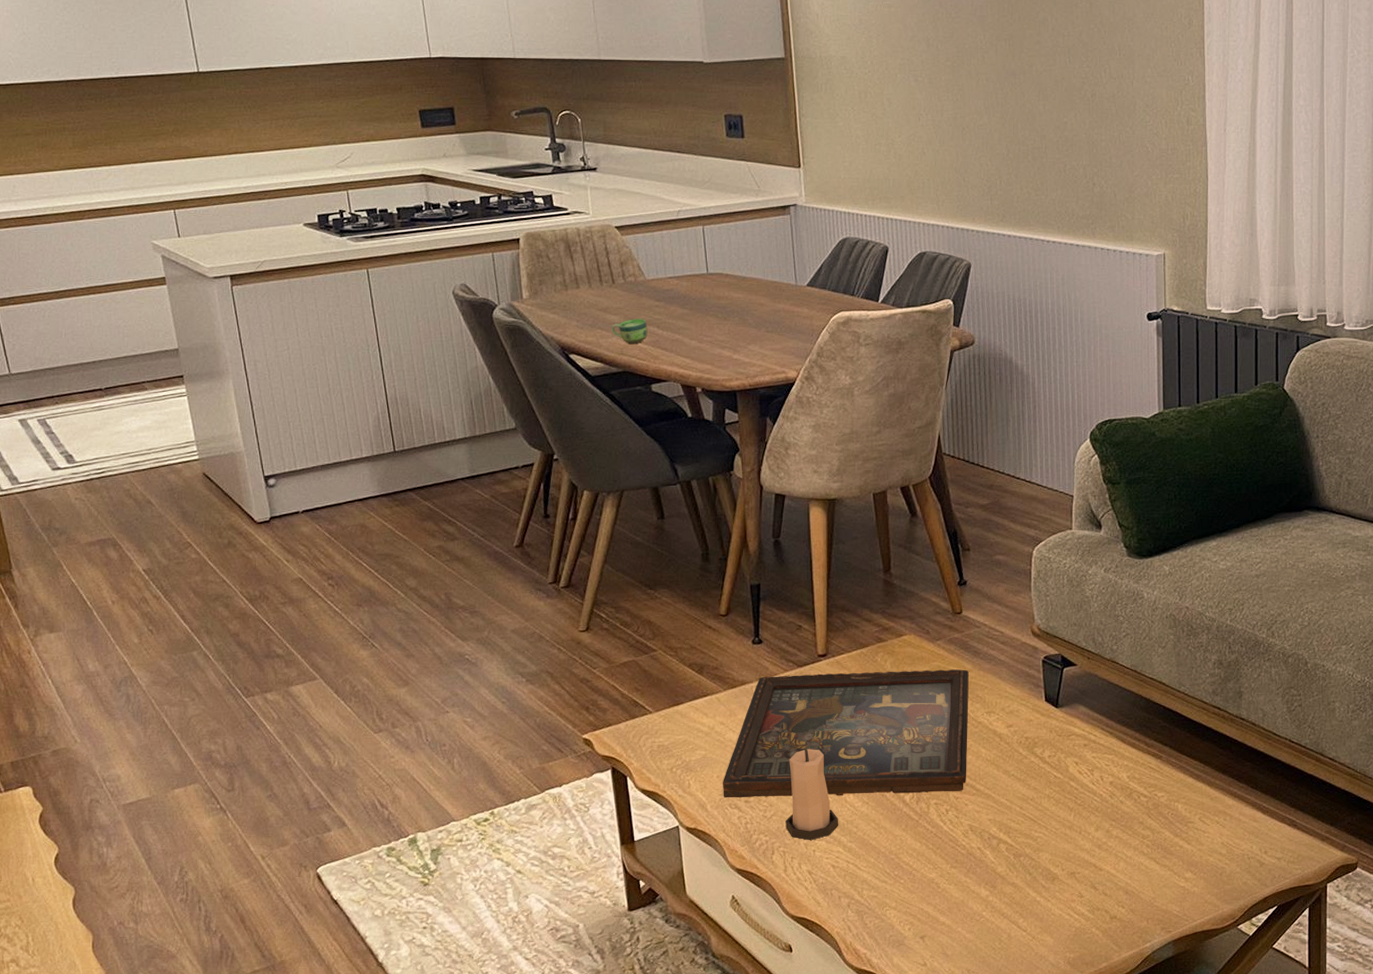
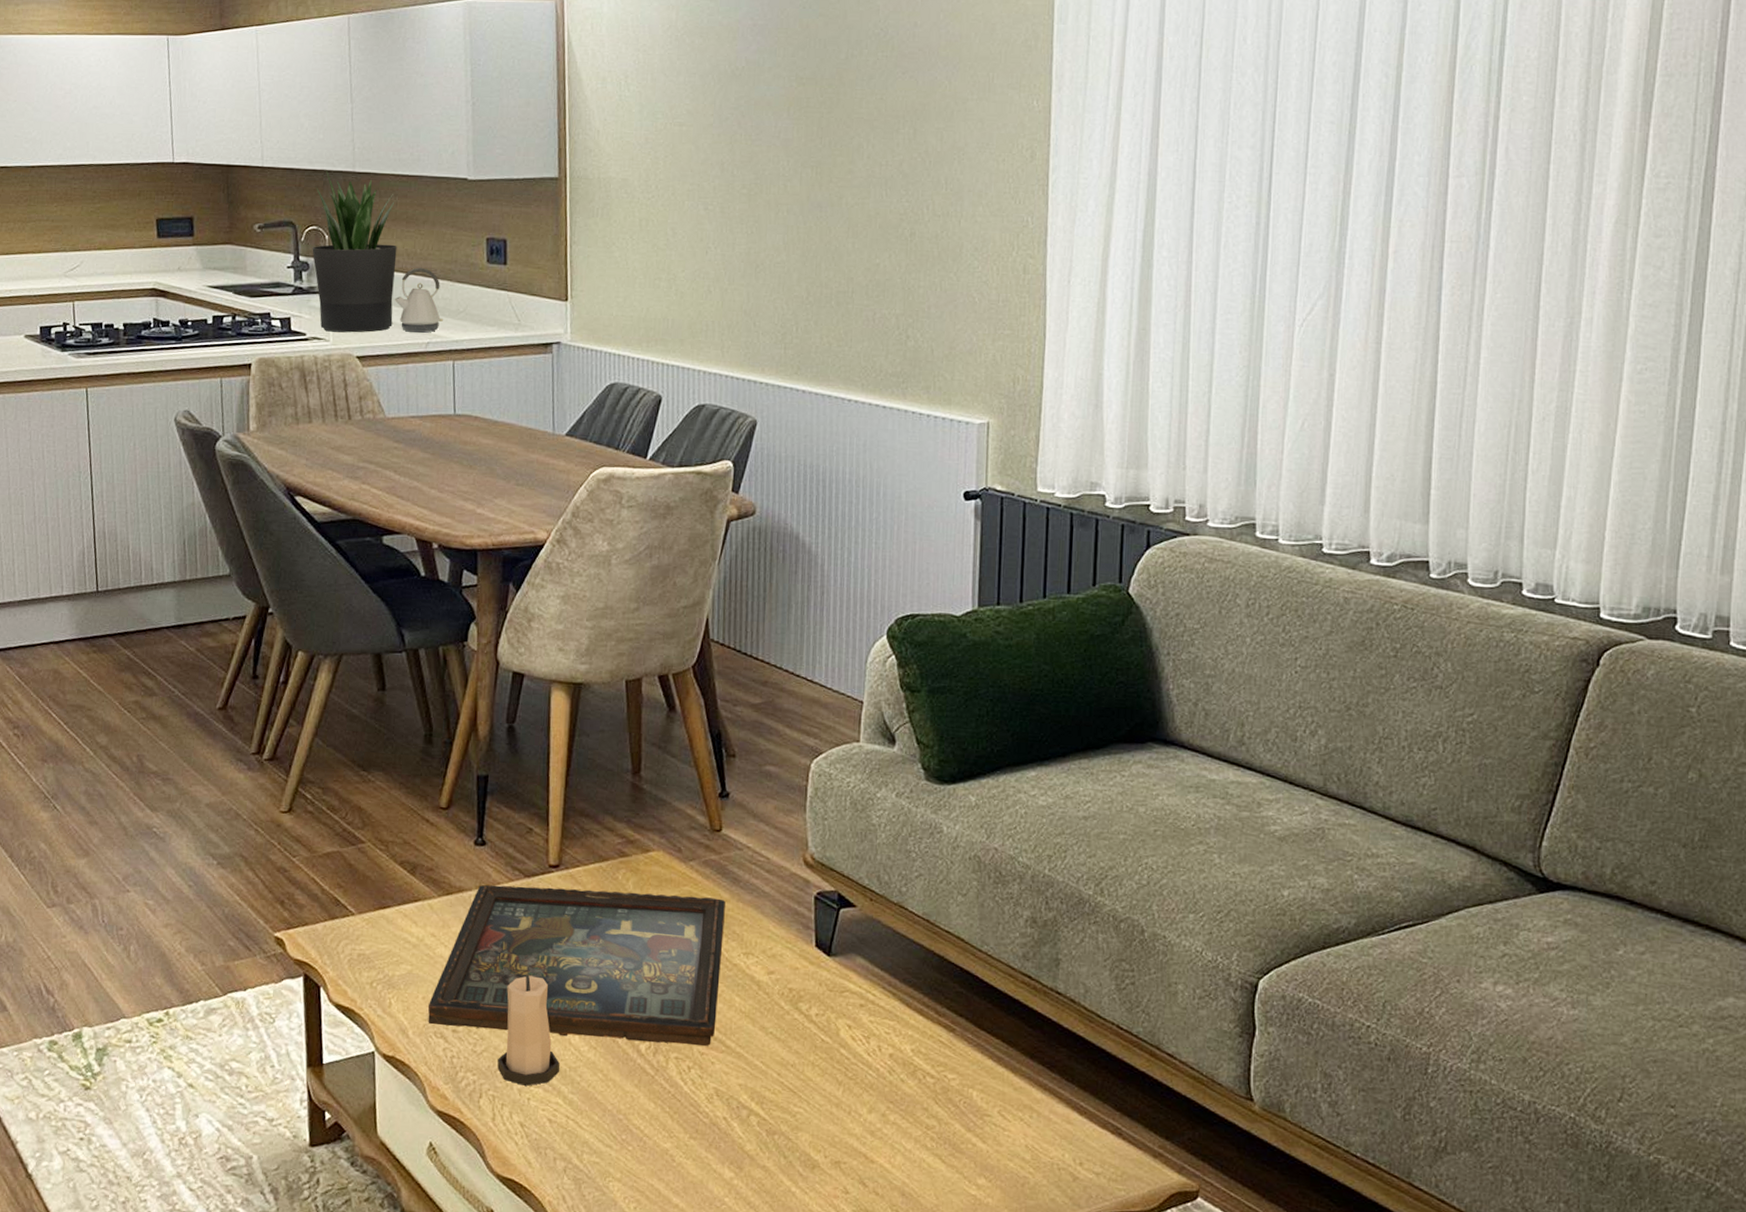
planter: none [566,59,646,206] -> present [312,170,397,333]
cup: present [611,319,648,345] -> none [343,460,384,490]
kettle: none [645,144,691,202] -> present [394,267,443,333]

